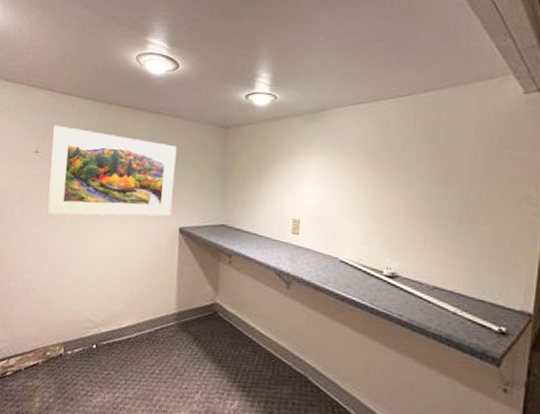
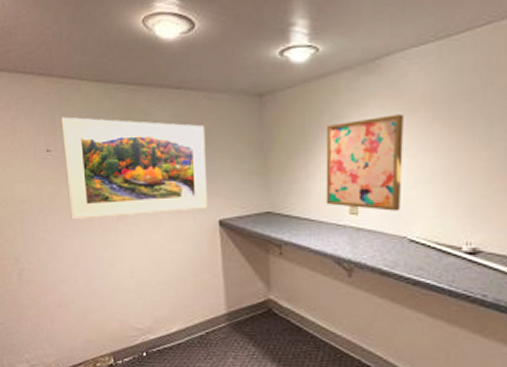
wall art: none [272,155,341,235] -> present [326,114,403,211]

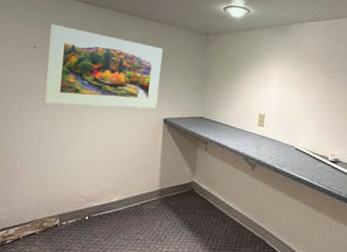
wall art: present [326,114,403,211] -> none [242,62,300,128]

